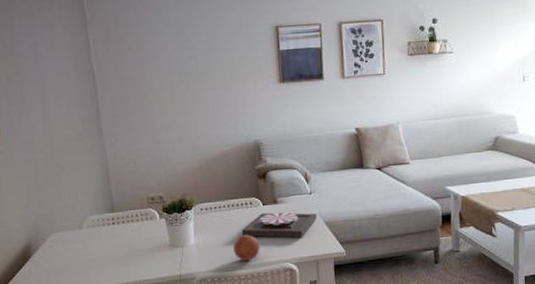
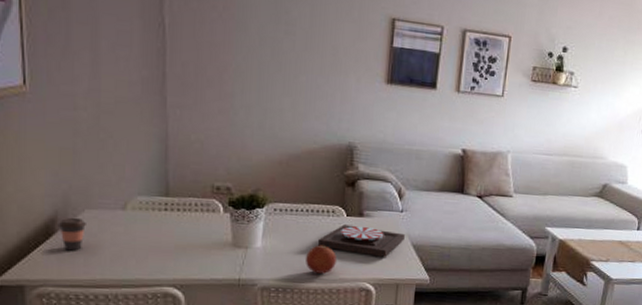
coffee cup: none [32,241,54,270] -> present [58,217,86,251]

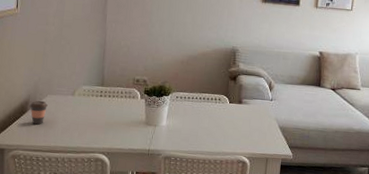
fruit: present [306,245,336,274] -> none [198,125,221,148]
plate: present [317,224,405,257] -> none [207,109,274,136]

